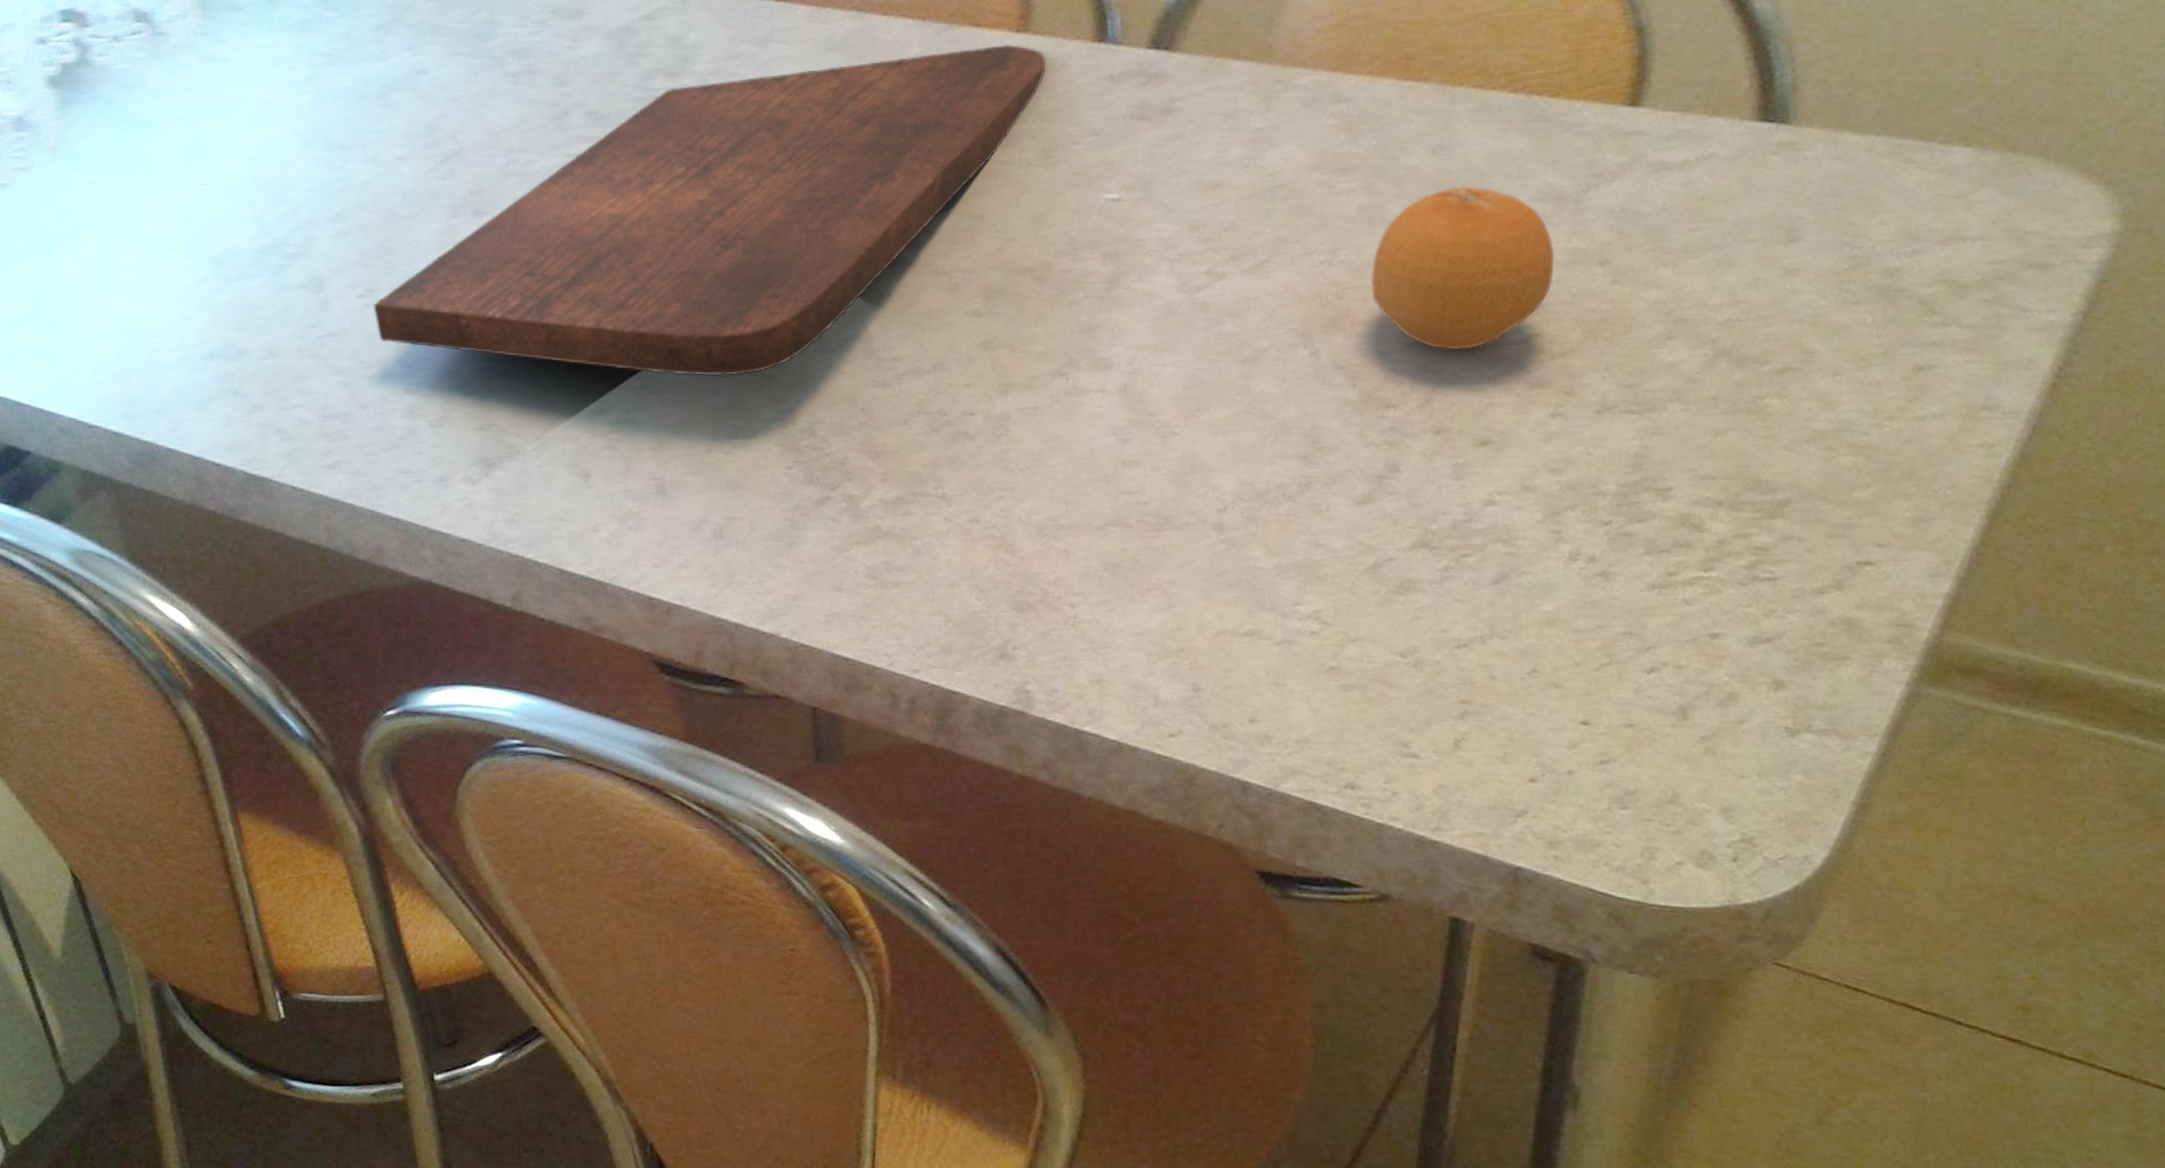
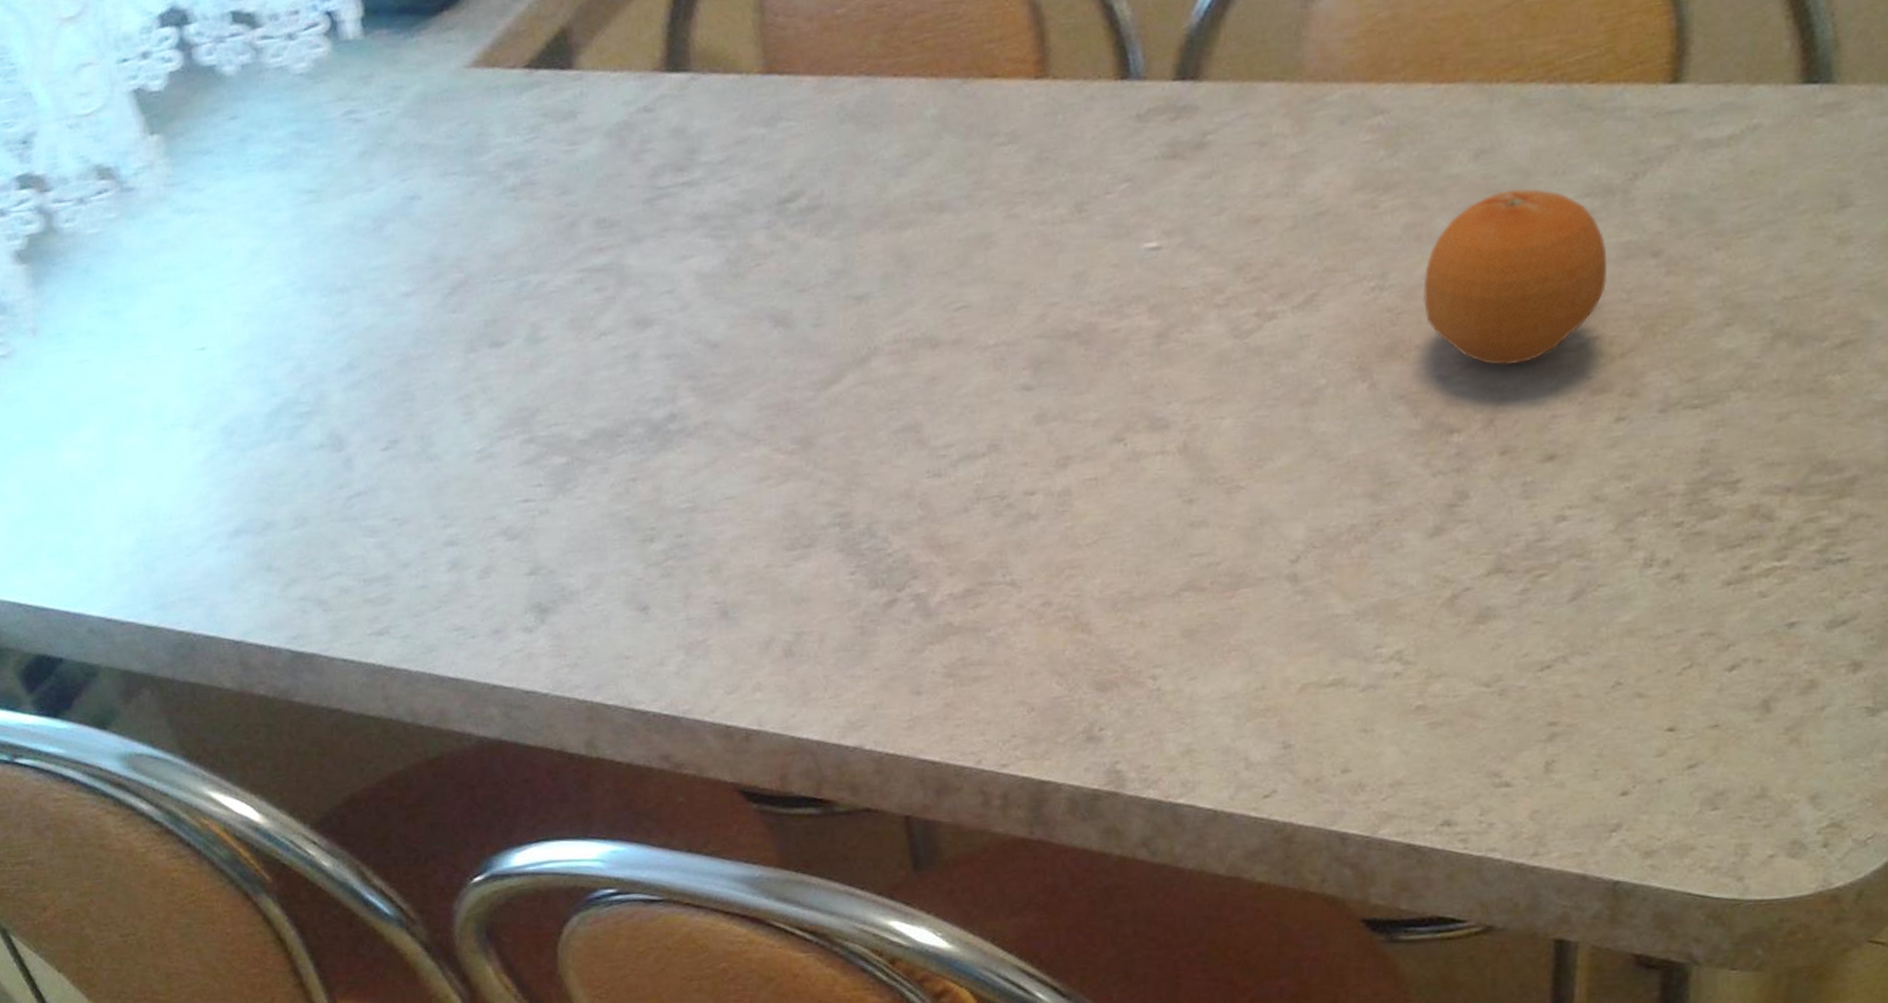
cutting board: present [373,43,1047,377] -> none [399,92,1070,495]

